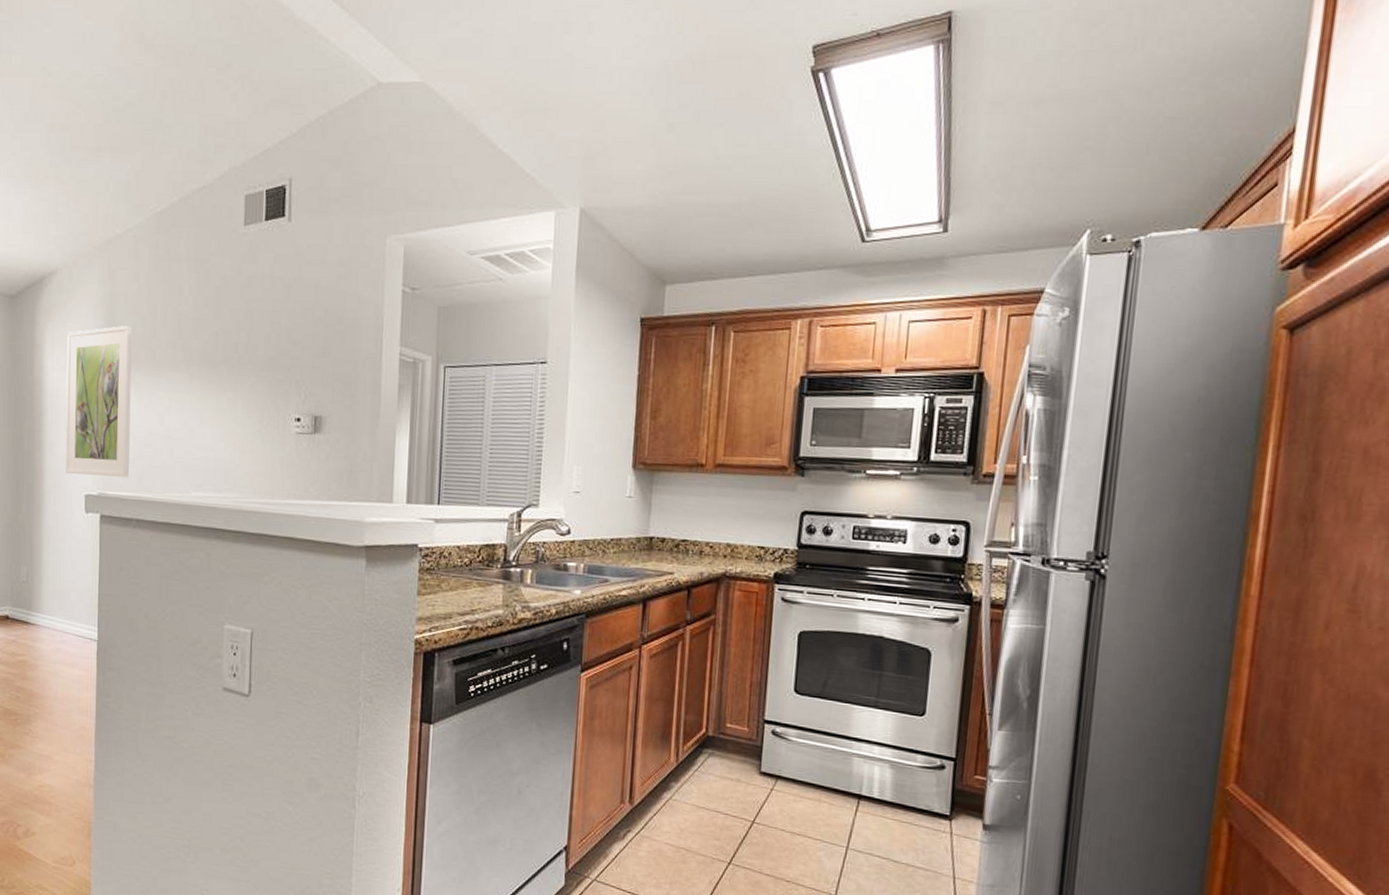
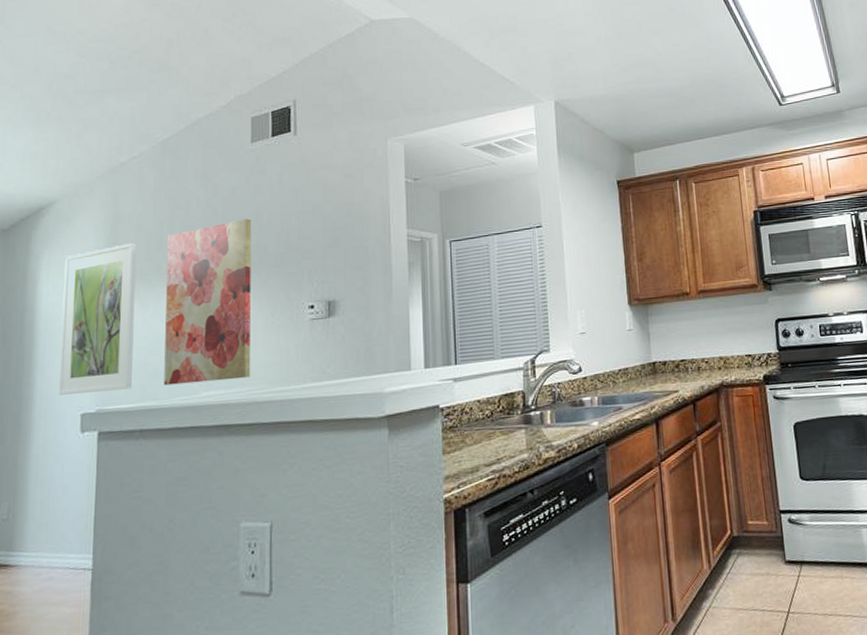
wall art: none [157,313,242,485] -> present [164,218,252,386]

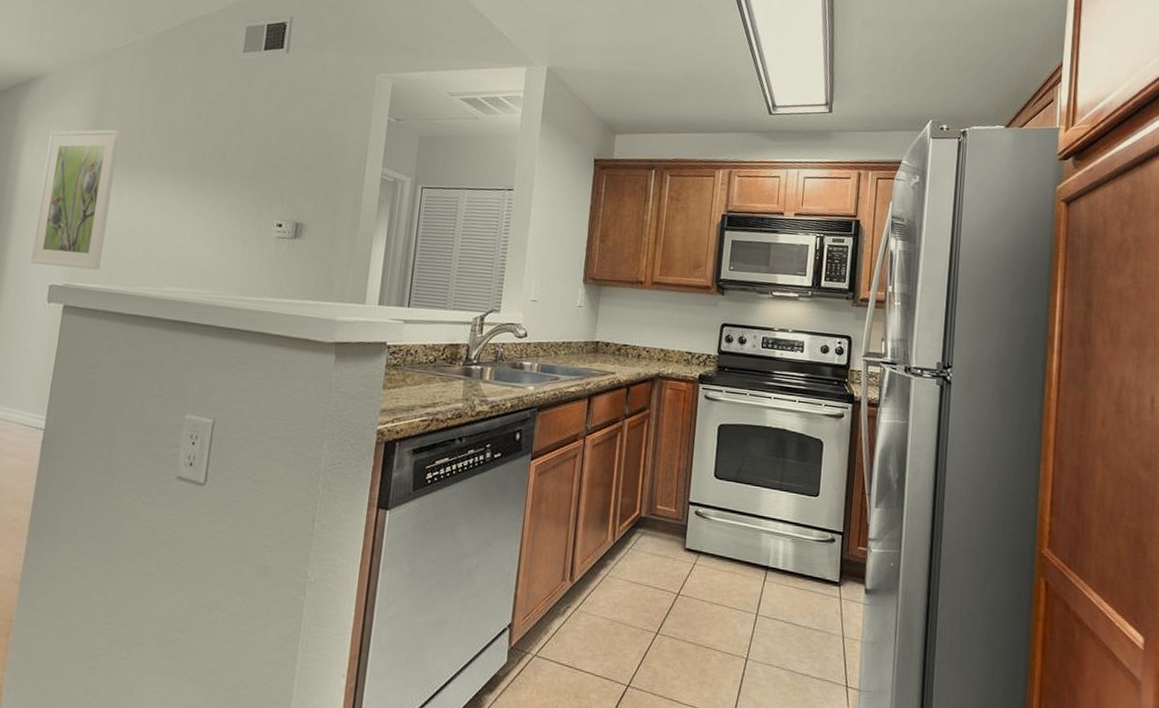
wall art: present [164,218,252,386] -> none [130,127,234,282]

